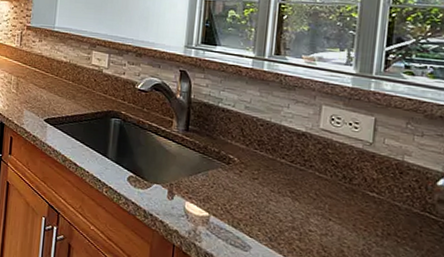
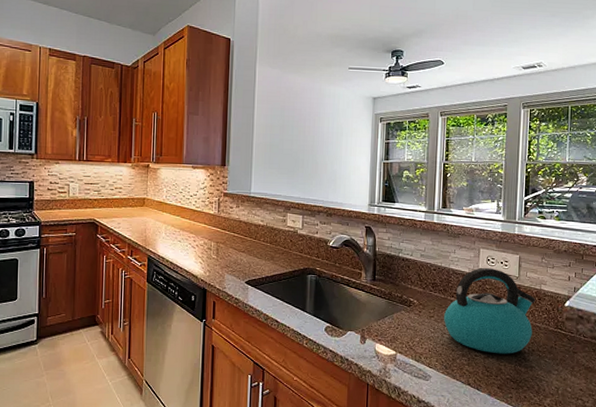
kettle: none [271,127,395,235] -> present [444,267,535,354]

